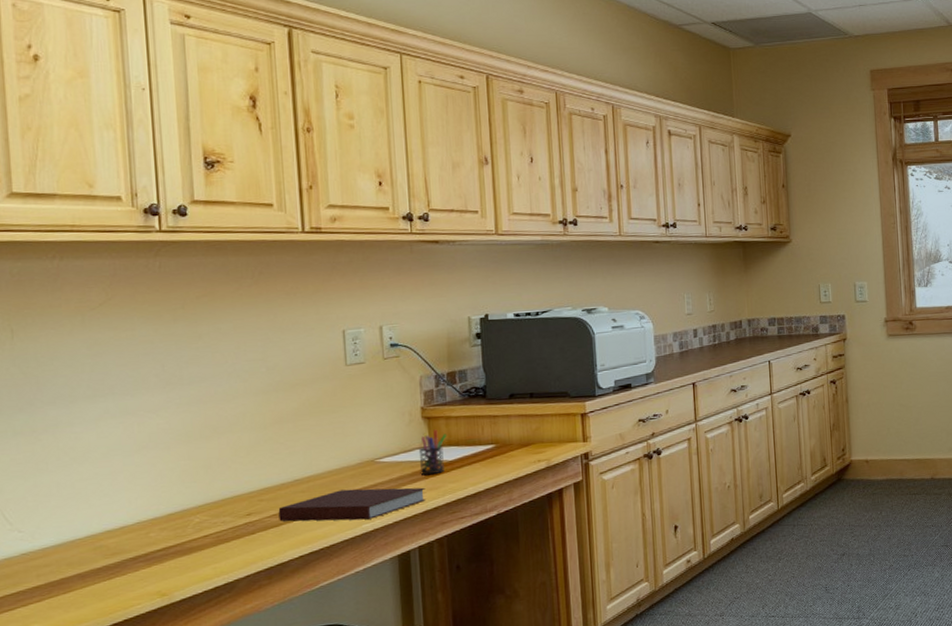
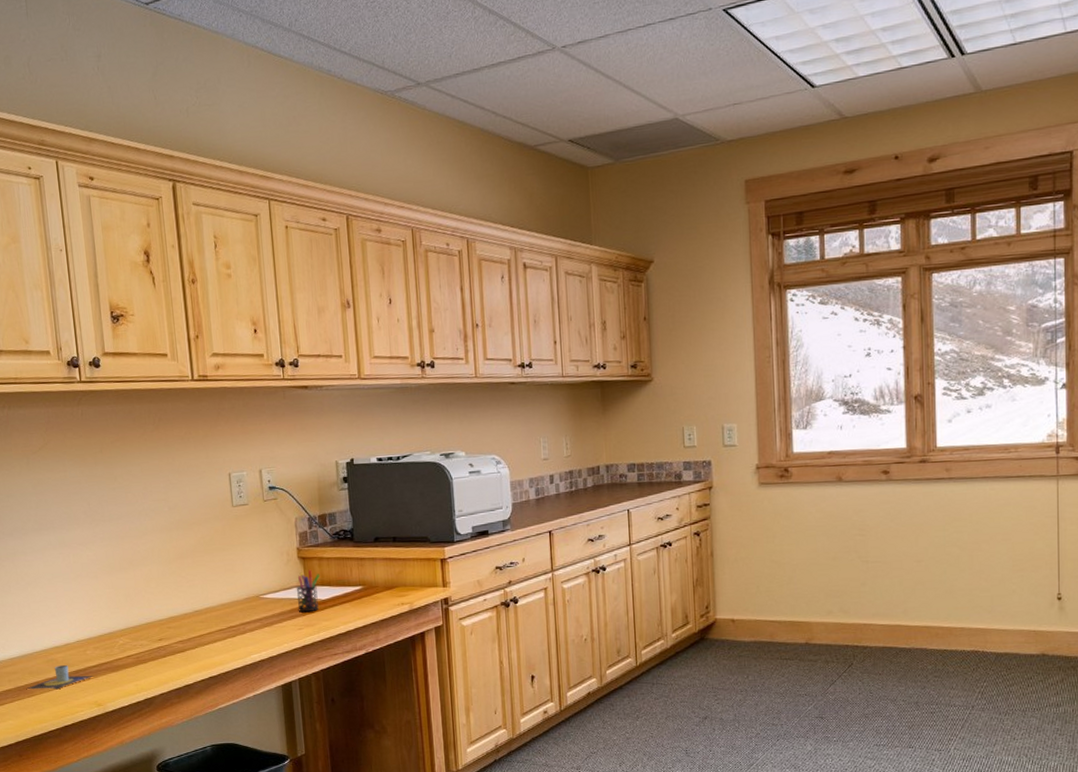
mug: none [63,551,157,585] -> present [27,664,93,690]
notebook: present [278,487,426,522] -> none [183,621,304,651]

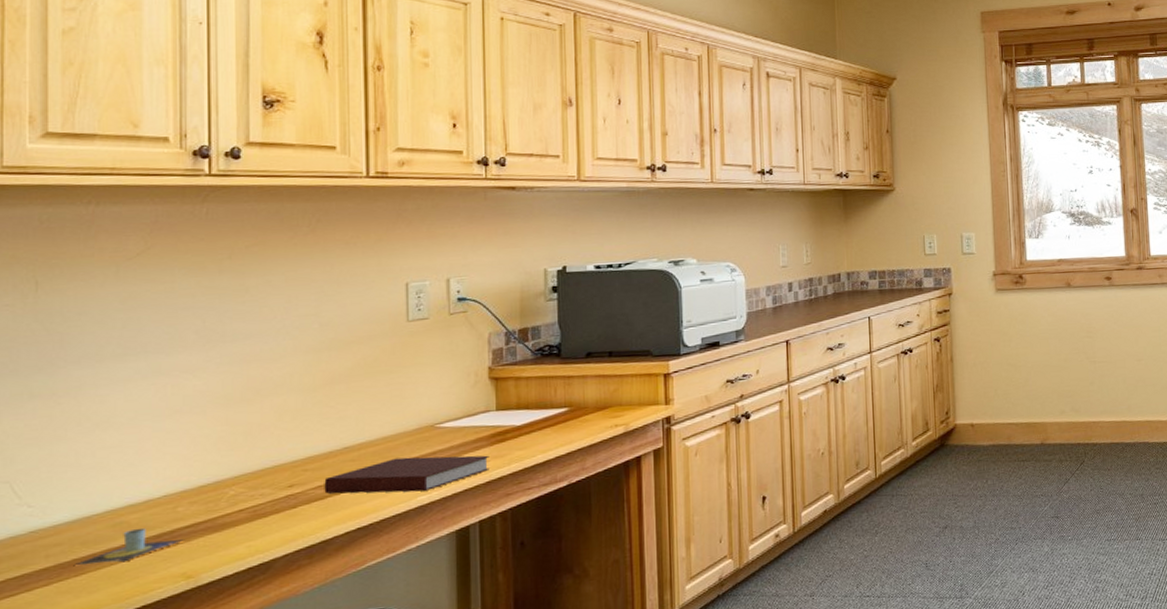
notebook: none [183,621,304,651] -> present [324,455,490,494]
pen holder: present [296,569,321,612] -> none [484,391,517,441]

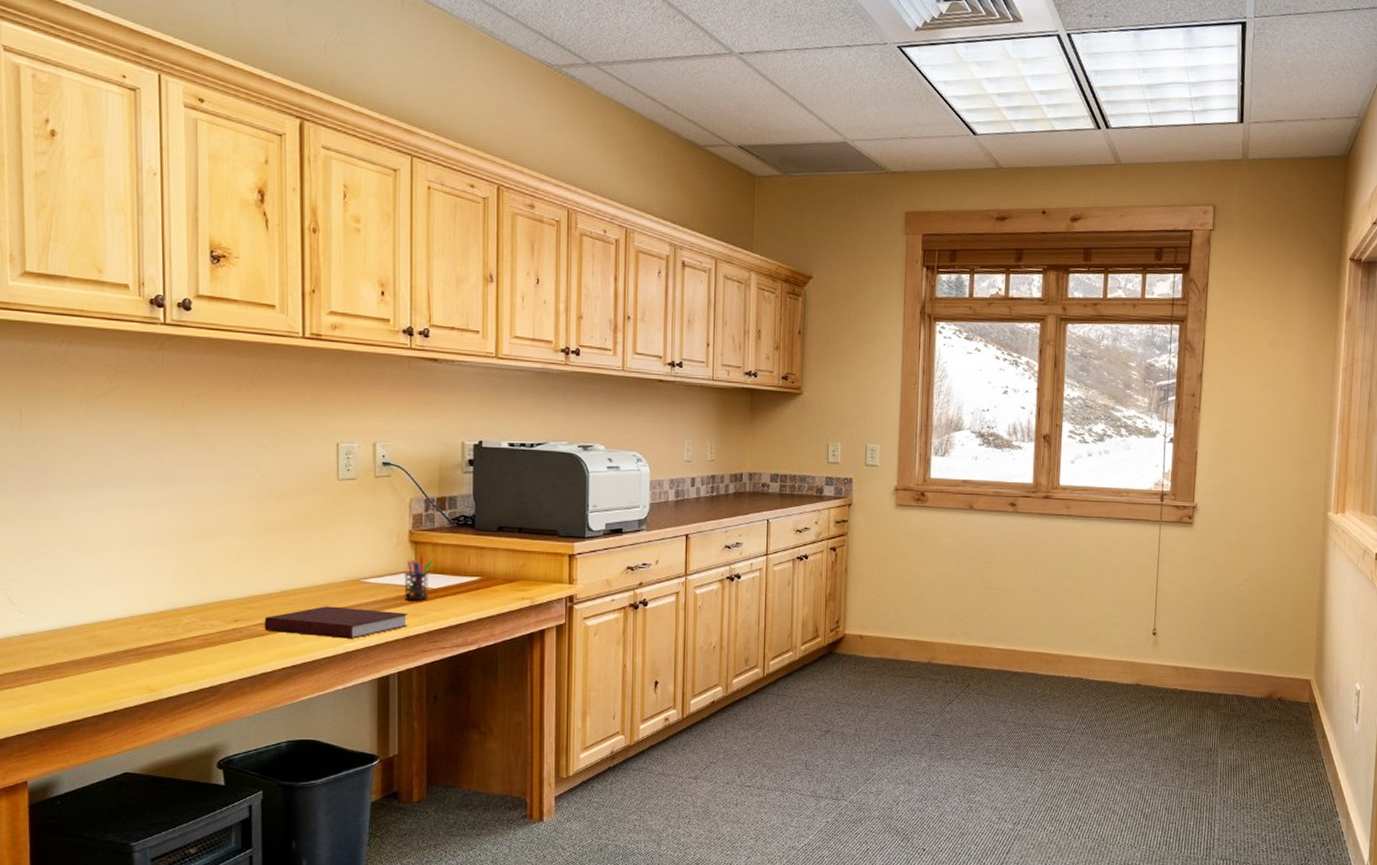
mug: present [75,527,184,566] -> none [59,642,147,671]
pen holder: none [484,391,517,441] -> present [404,555,434,600]

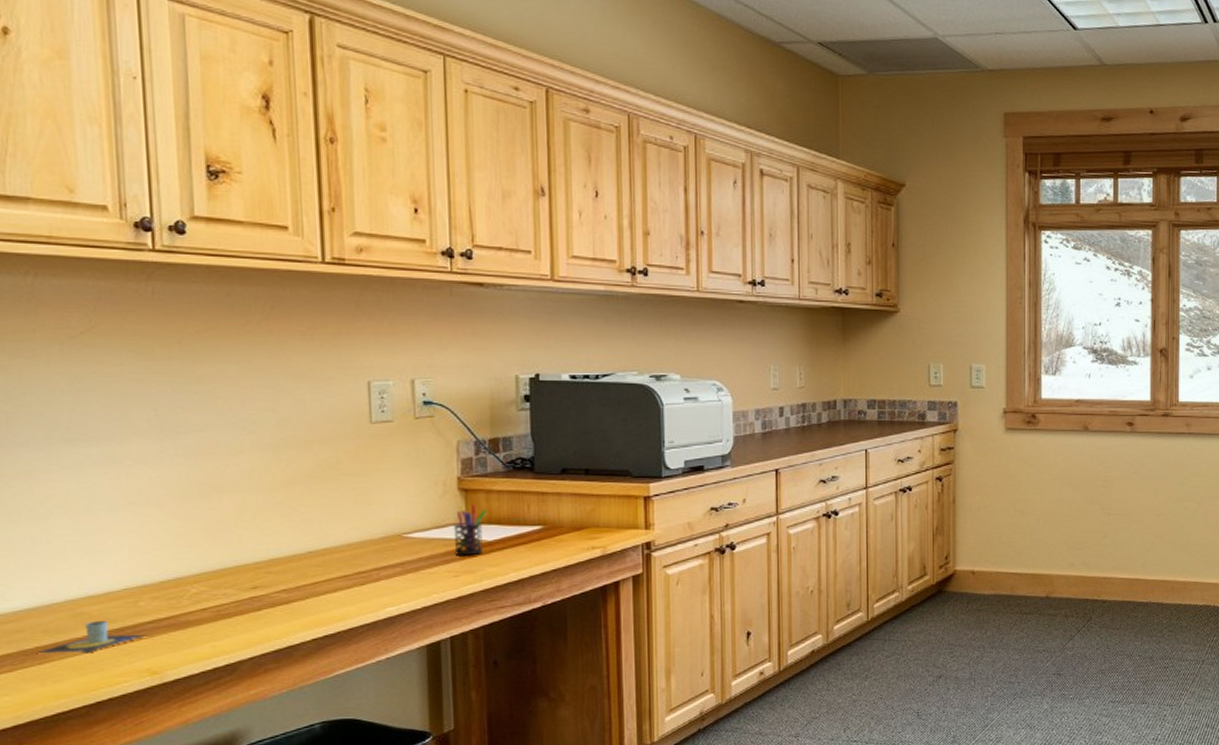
mug: none [59,642,147,671] -> present [38,620,147,654]
notebook: present [264,606,408,639] -> none [288,566,460,603]

